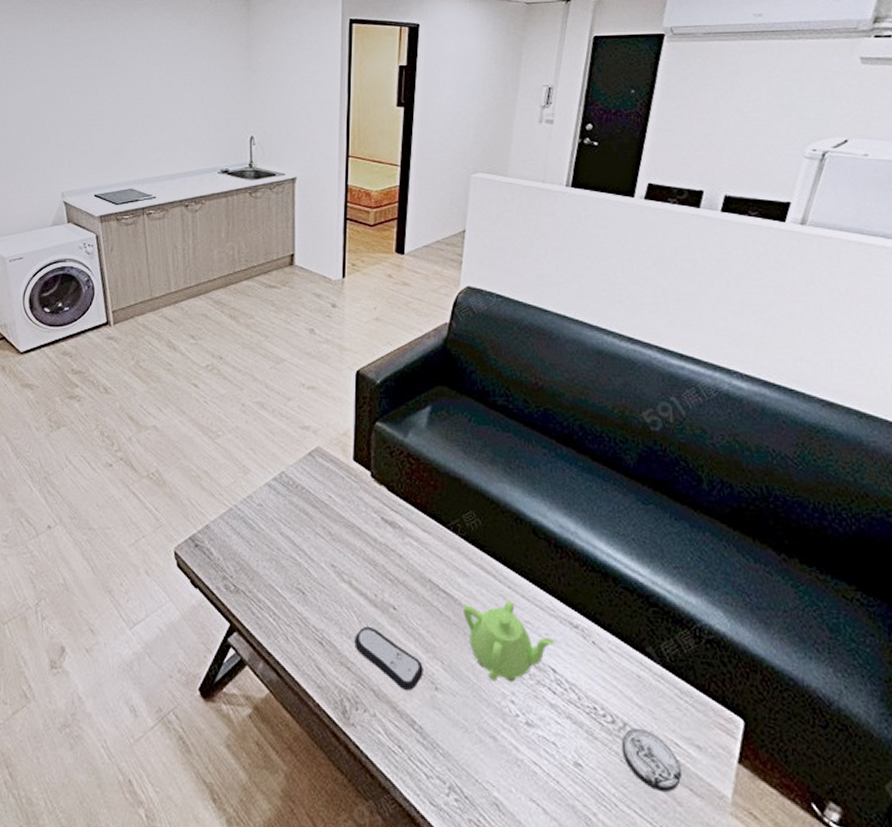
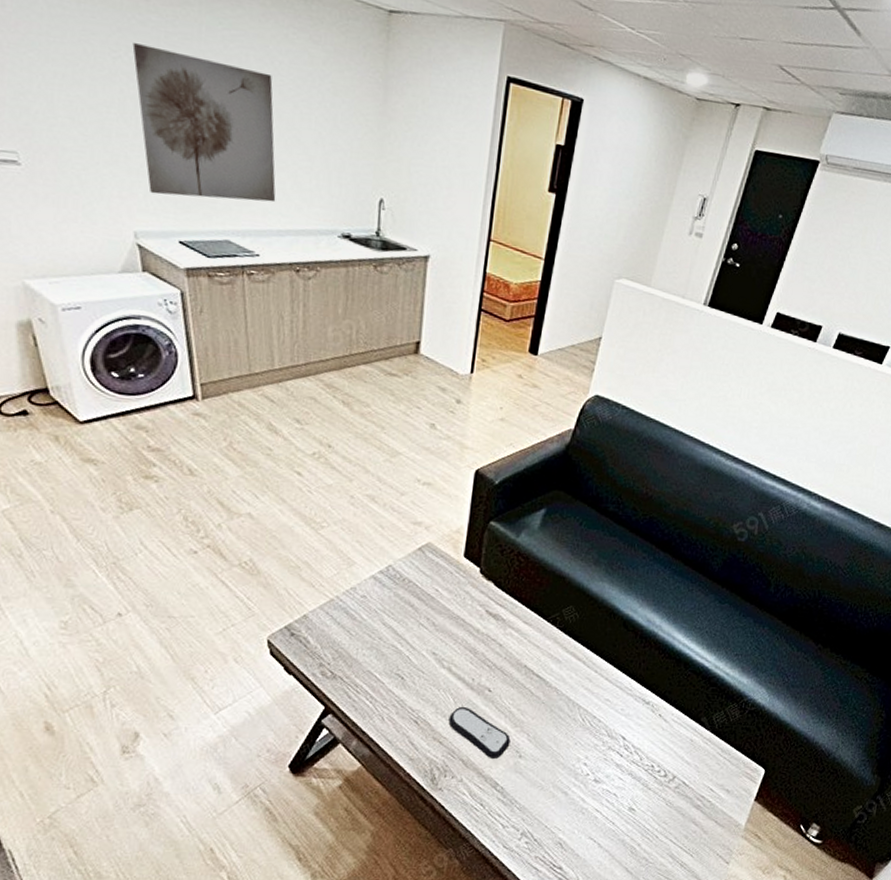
wall art: none [60,52,167,161] -> present [132,43,276,203]
teapot: present [464,601,555,682] -> none [552,683,628,749]
coaster: present [621,729,681,792] -> none [668,780,711,824]

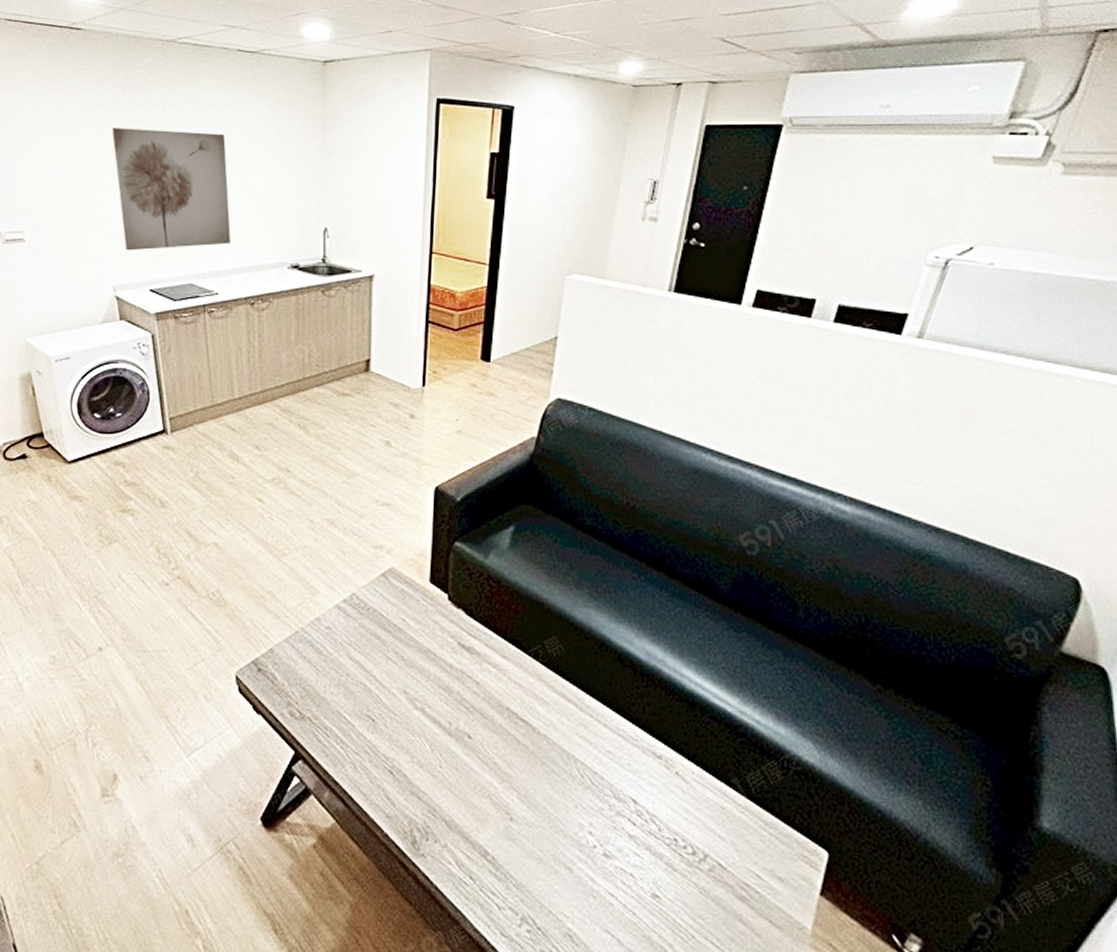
remote control: present [448,707,511,760] -> none [426,756,498,822]

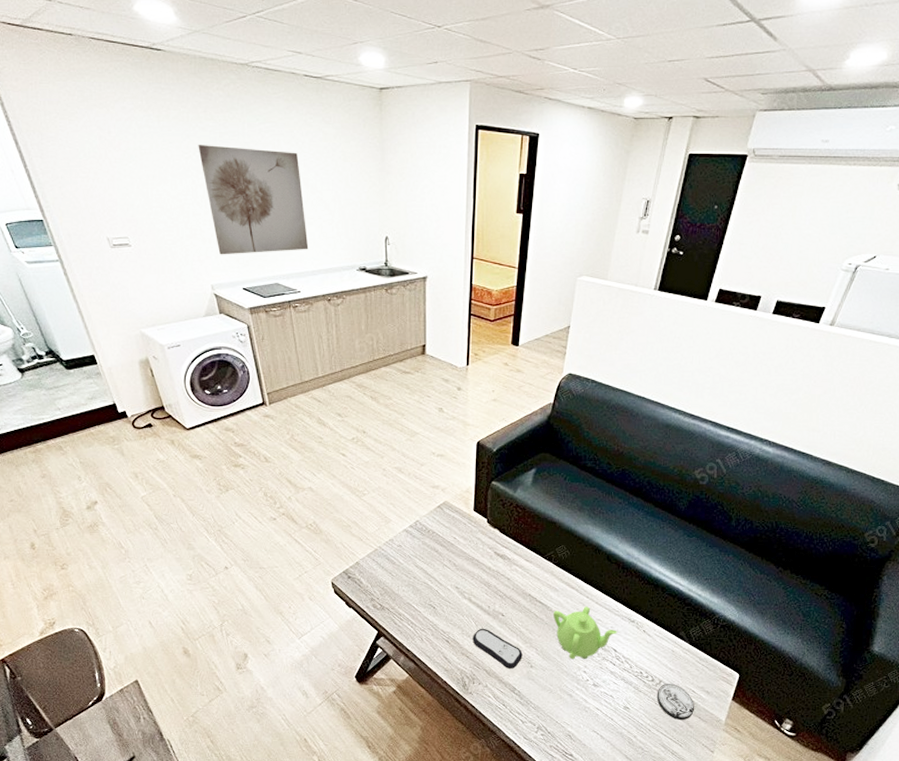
remote control: none [426,756,498,822] -> present [472,629,523,670]
teapot: none [542,730,637,812] -> present [553,606,617,660]
coaster: none [701,860,761,923] -> present [656,684,694,720]

